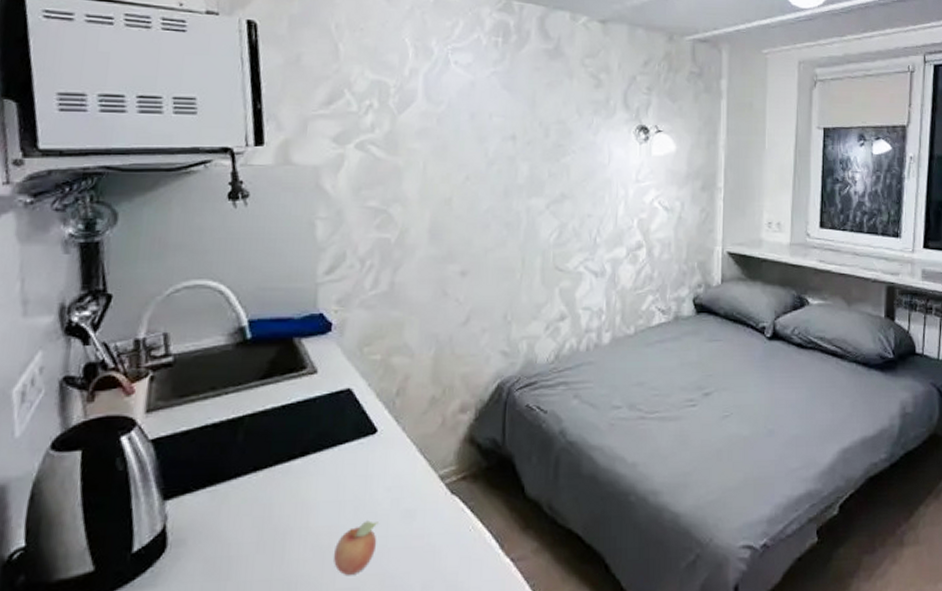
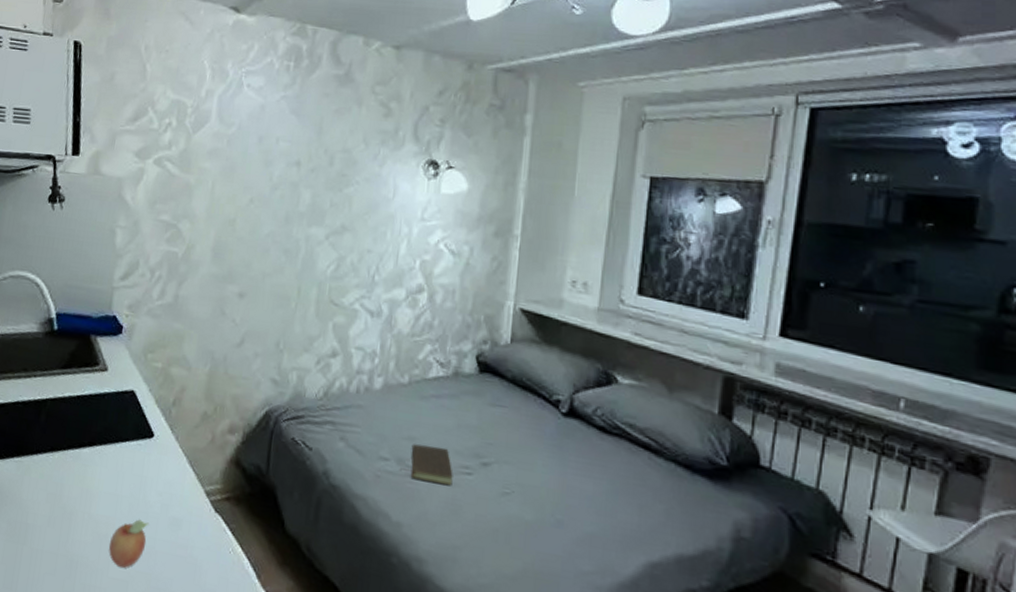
book: none [632,386,680,421] -> present [400,444,453,486]

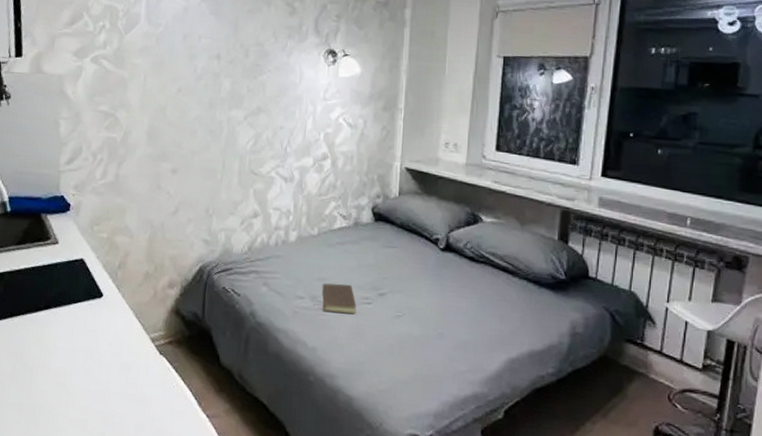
fruit: present [108,519,149,569] -> none [67,367,102,410]

